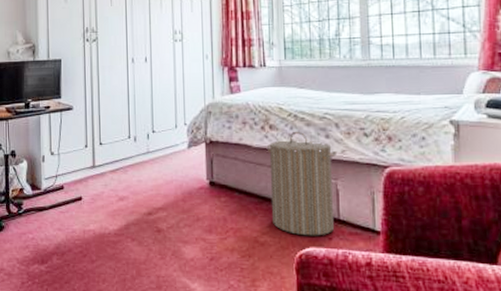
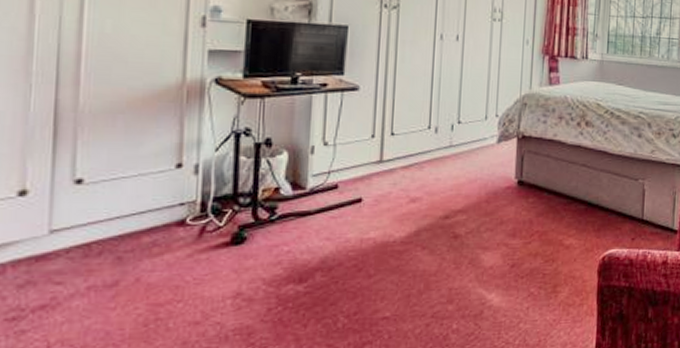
laundry hamper: present [266,131,338,236] -> none [579,129,648,237]

